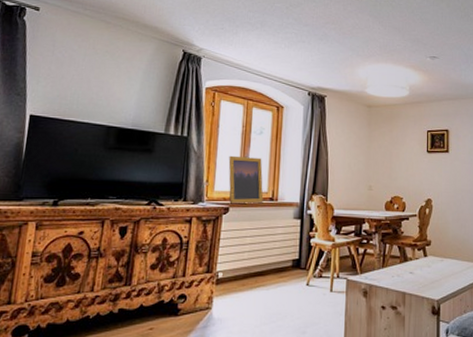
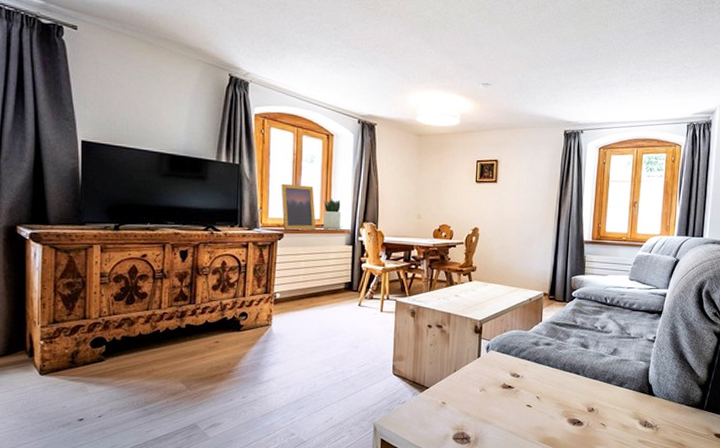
planter: none [269,170,291,203] -> present [321,198,342,230]

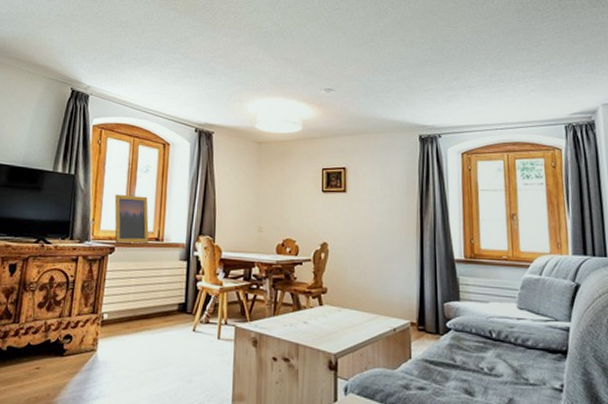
planter: present [321,198,342,230] -> none [154,209,177,244]

